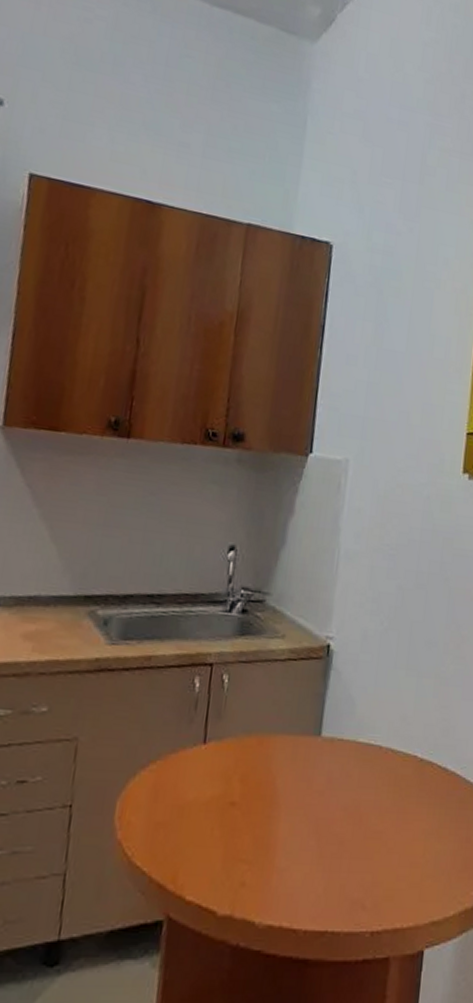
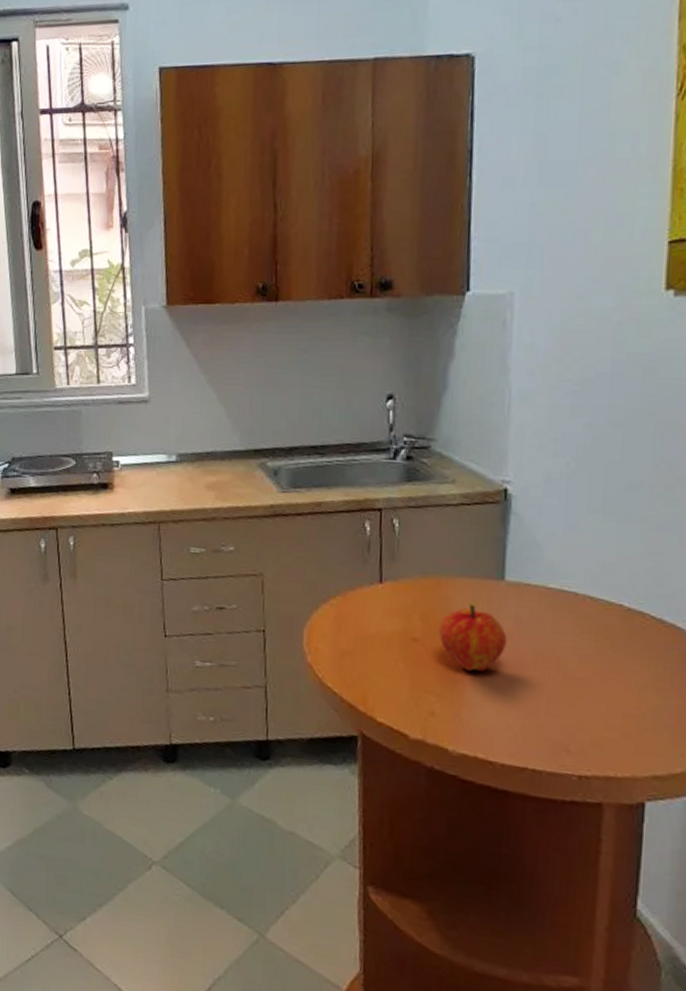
fruit: none [256,761,320,833] -> present [439,603,508,671]

